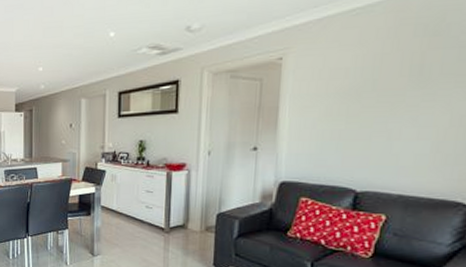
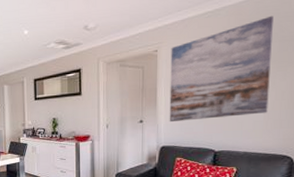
wall art: none [293,12,453,152] -> present [169,15,273,123]

